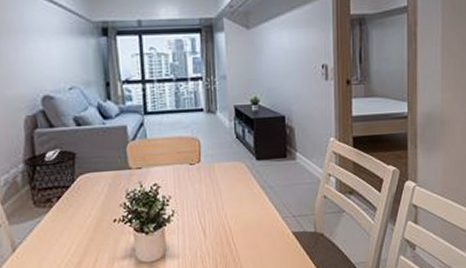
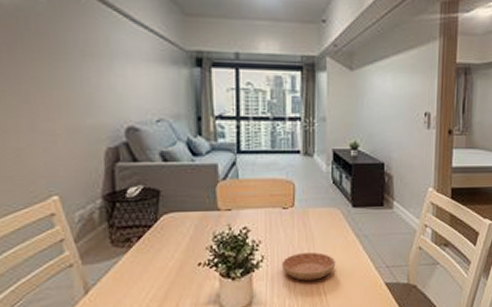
saucer: none [191,205,244,233] -> present [281,252,336,281]

